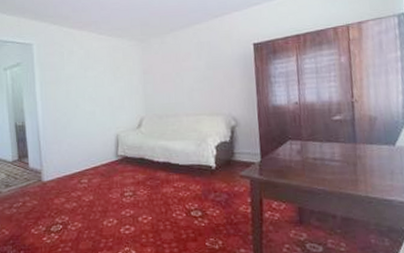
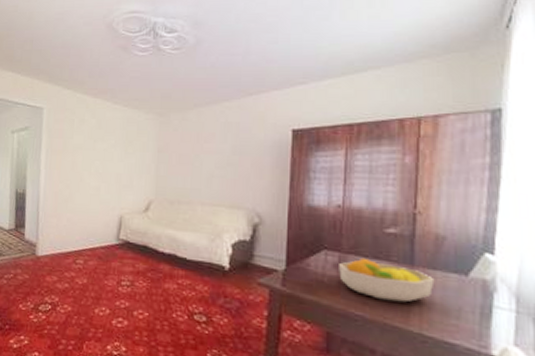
fruit bowl: none [301,142,373,175] -> present [339,257,435,303]

